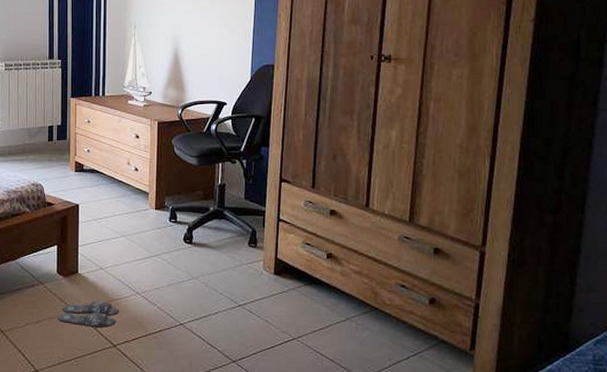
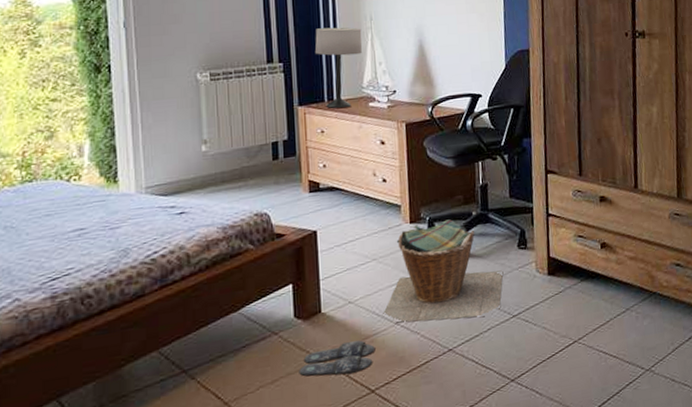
table lamp: none [87,32,127,103] -> present [314,27,362,109]
laundry basket: none [126,211,233,300] -> present [382,219,504,323]

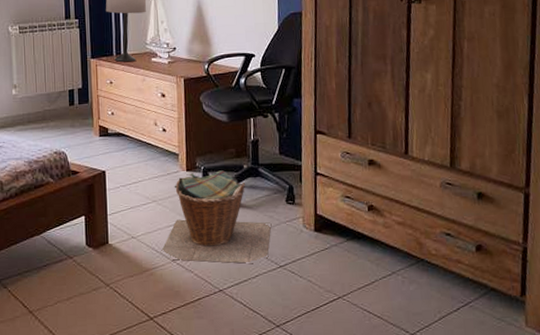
slippers: present [299,340,375,377] -> none [89,272,154,301]

